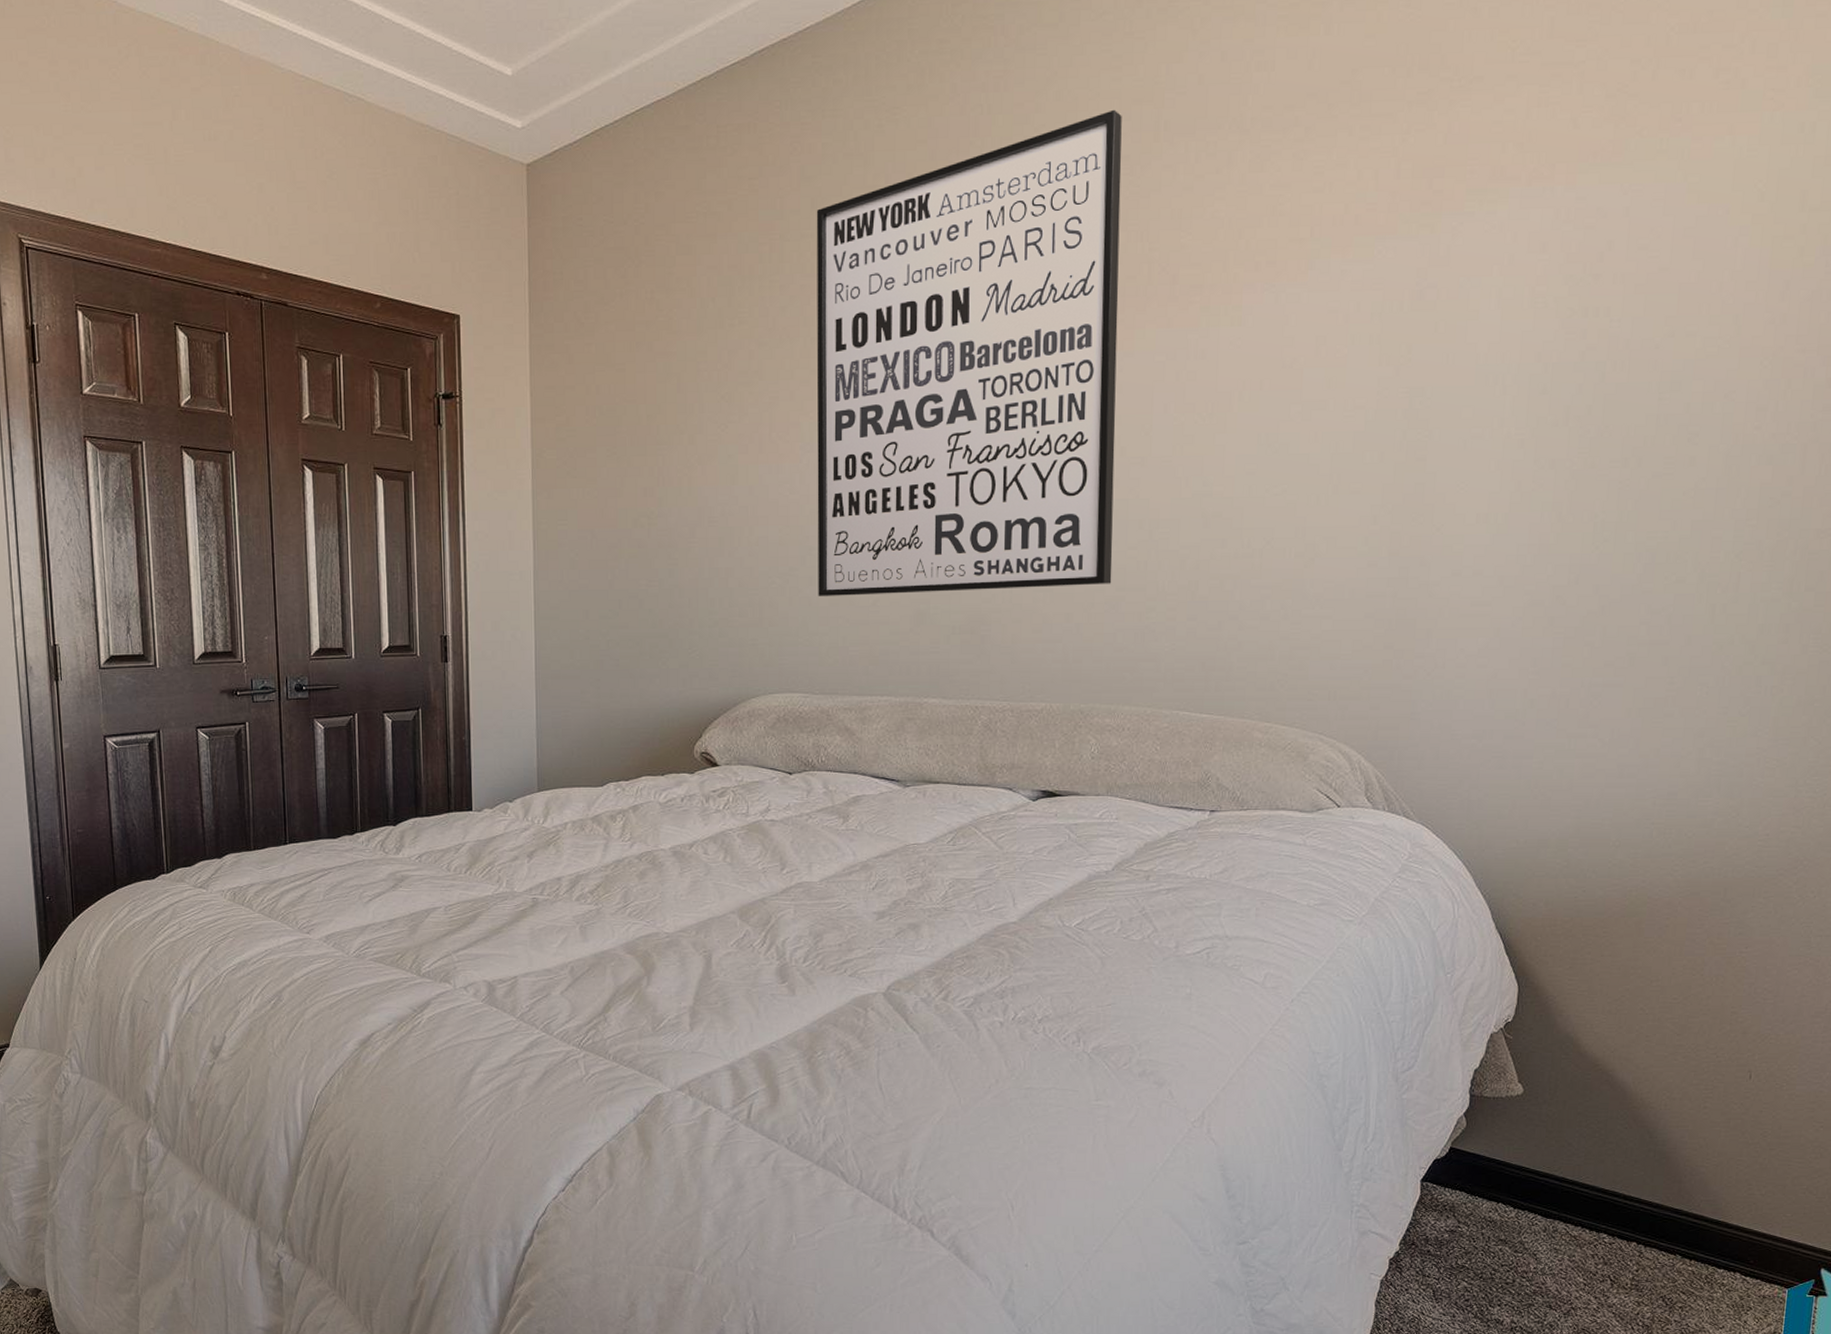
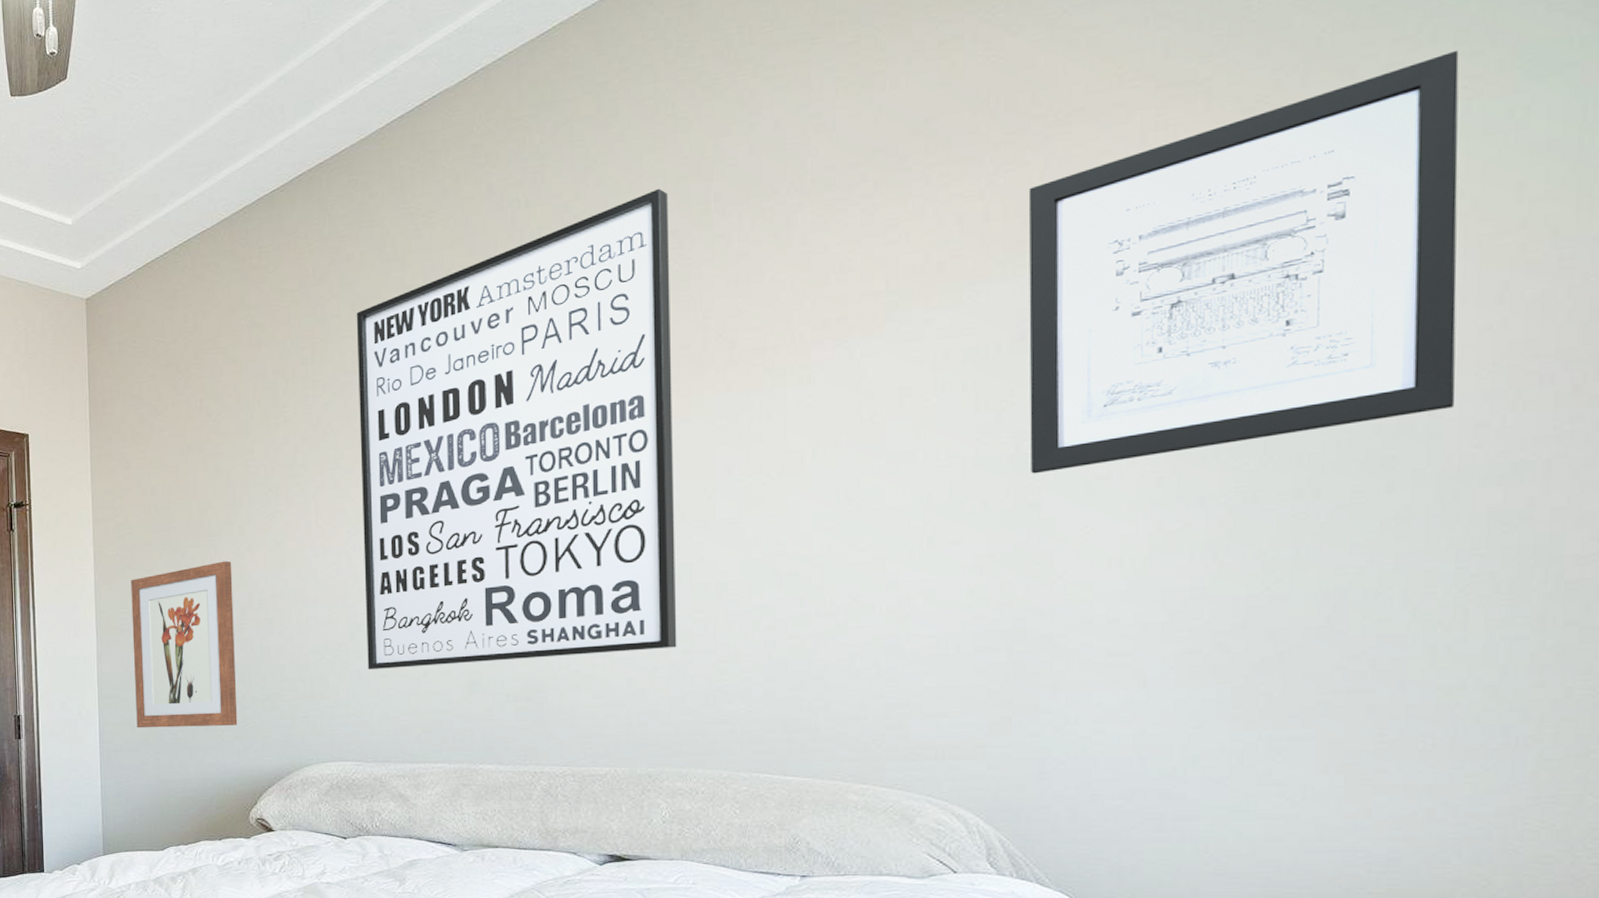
wall art: none [572,472,684,653] -> present [131,561,238,728]
wall art: none [1420,63,1770,430] -> present [1028,50,1459,474]

